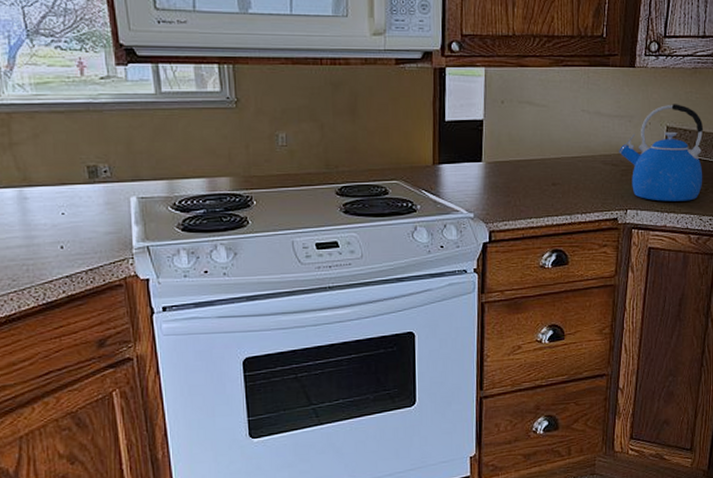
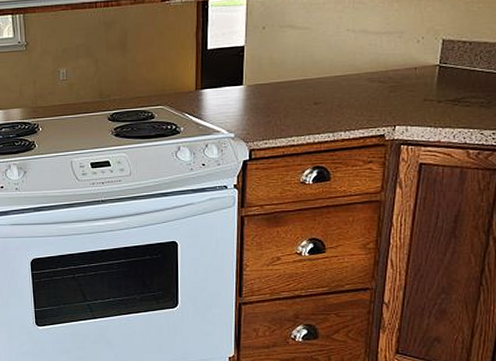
kettle: present [619,104,704,202] -> none [387,15,487,117]

